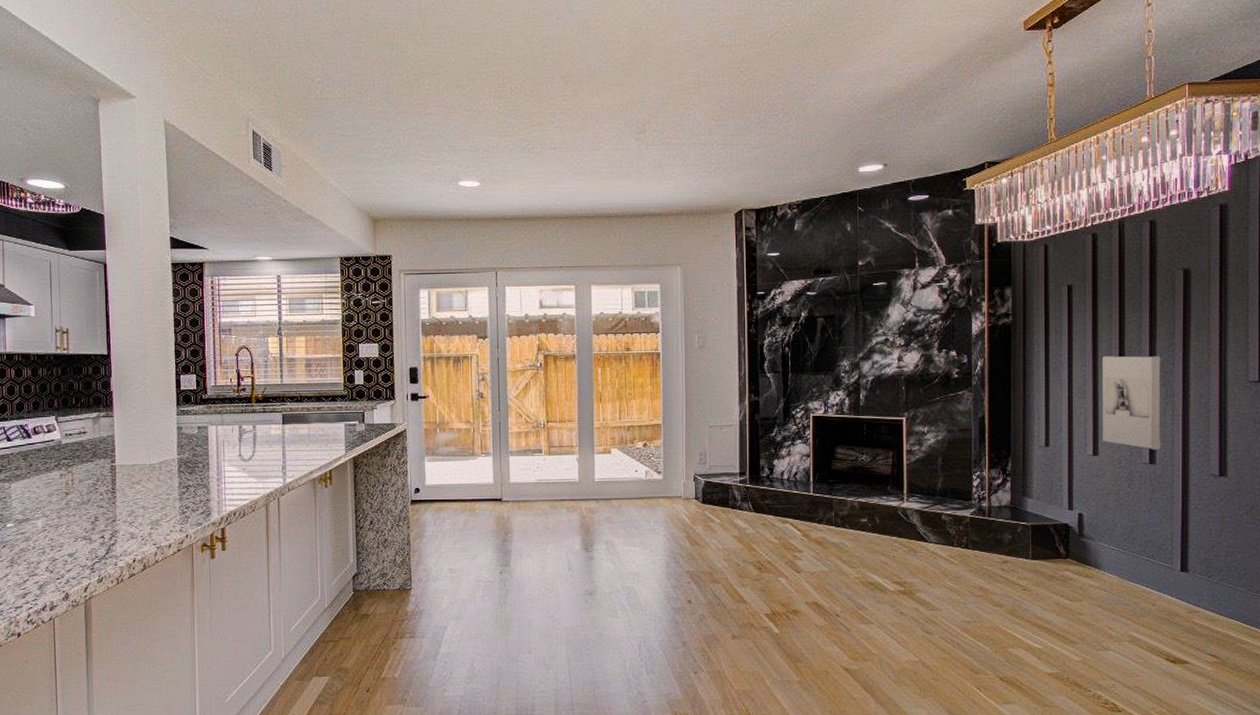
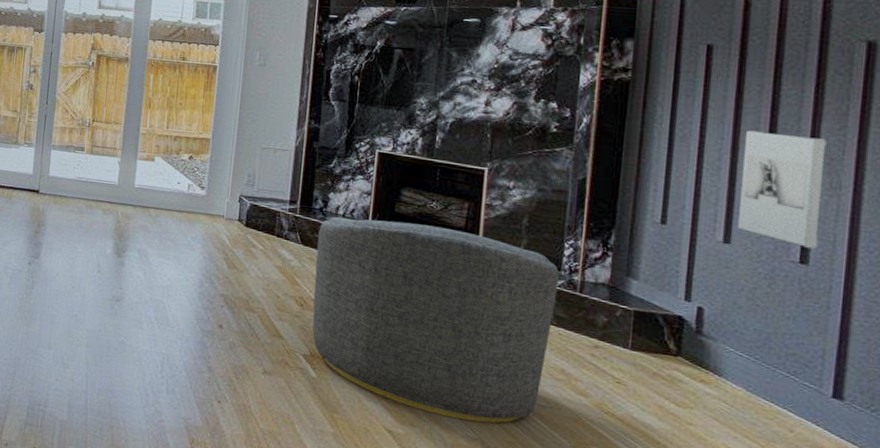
armchair: none [768,477,971,647] -> present [312,216,559,423]

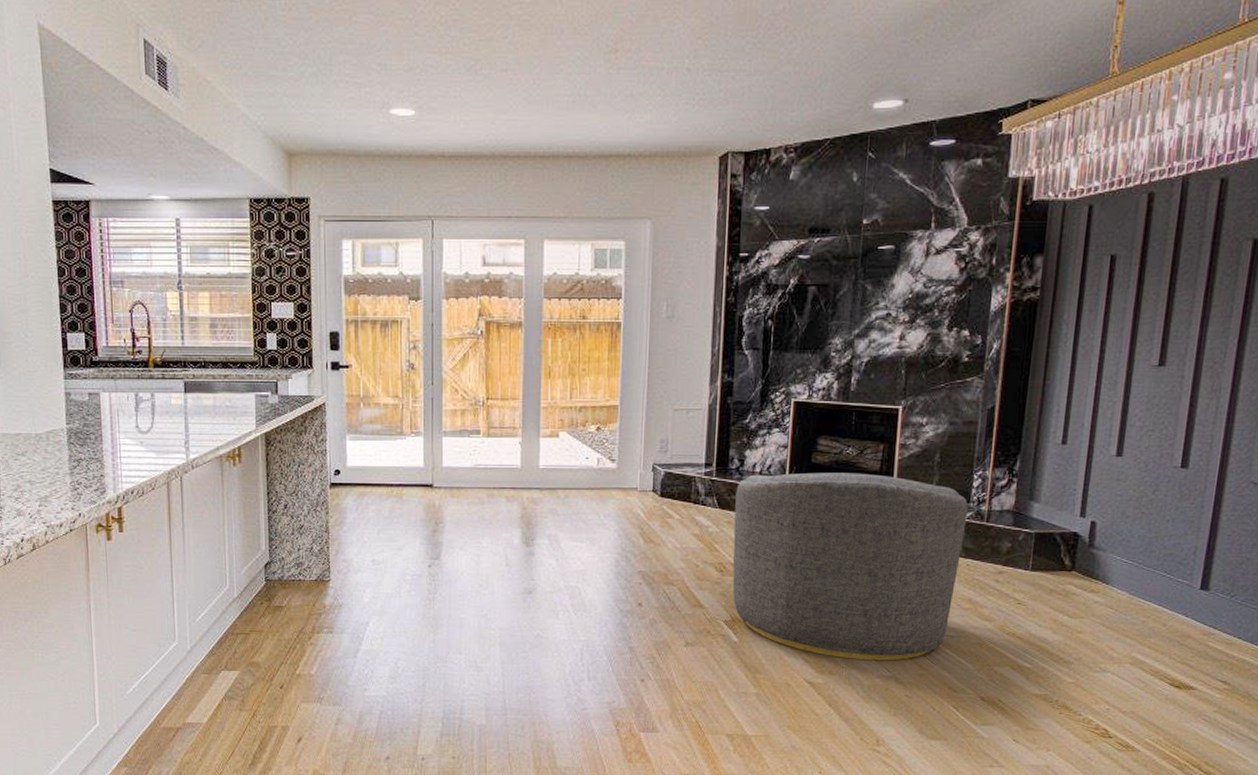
wall sculpture: present [737,130,827,250] -> none [1129,341,1212,453]

